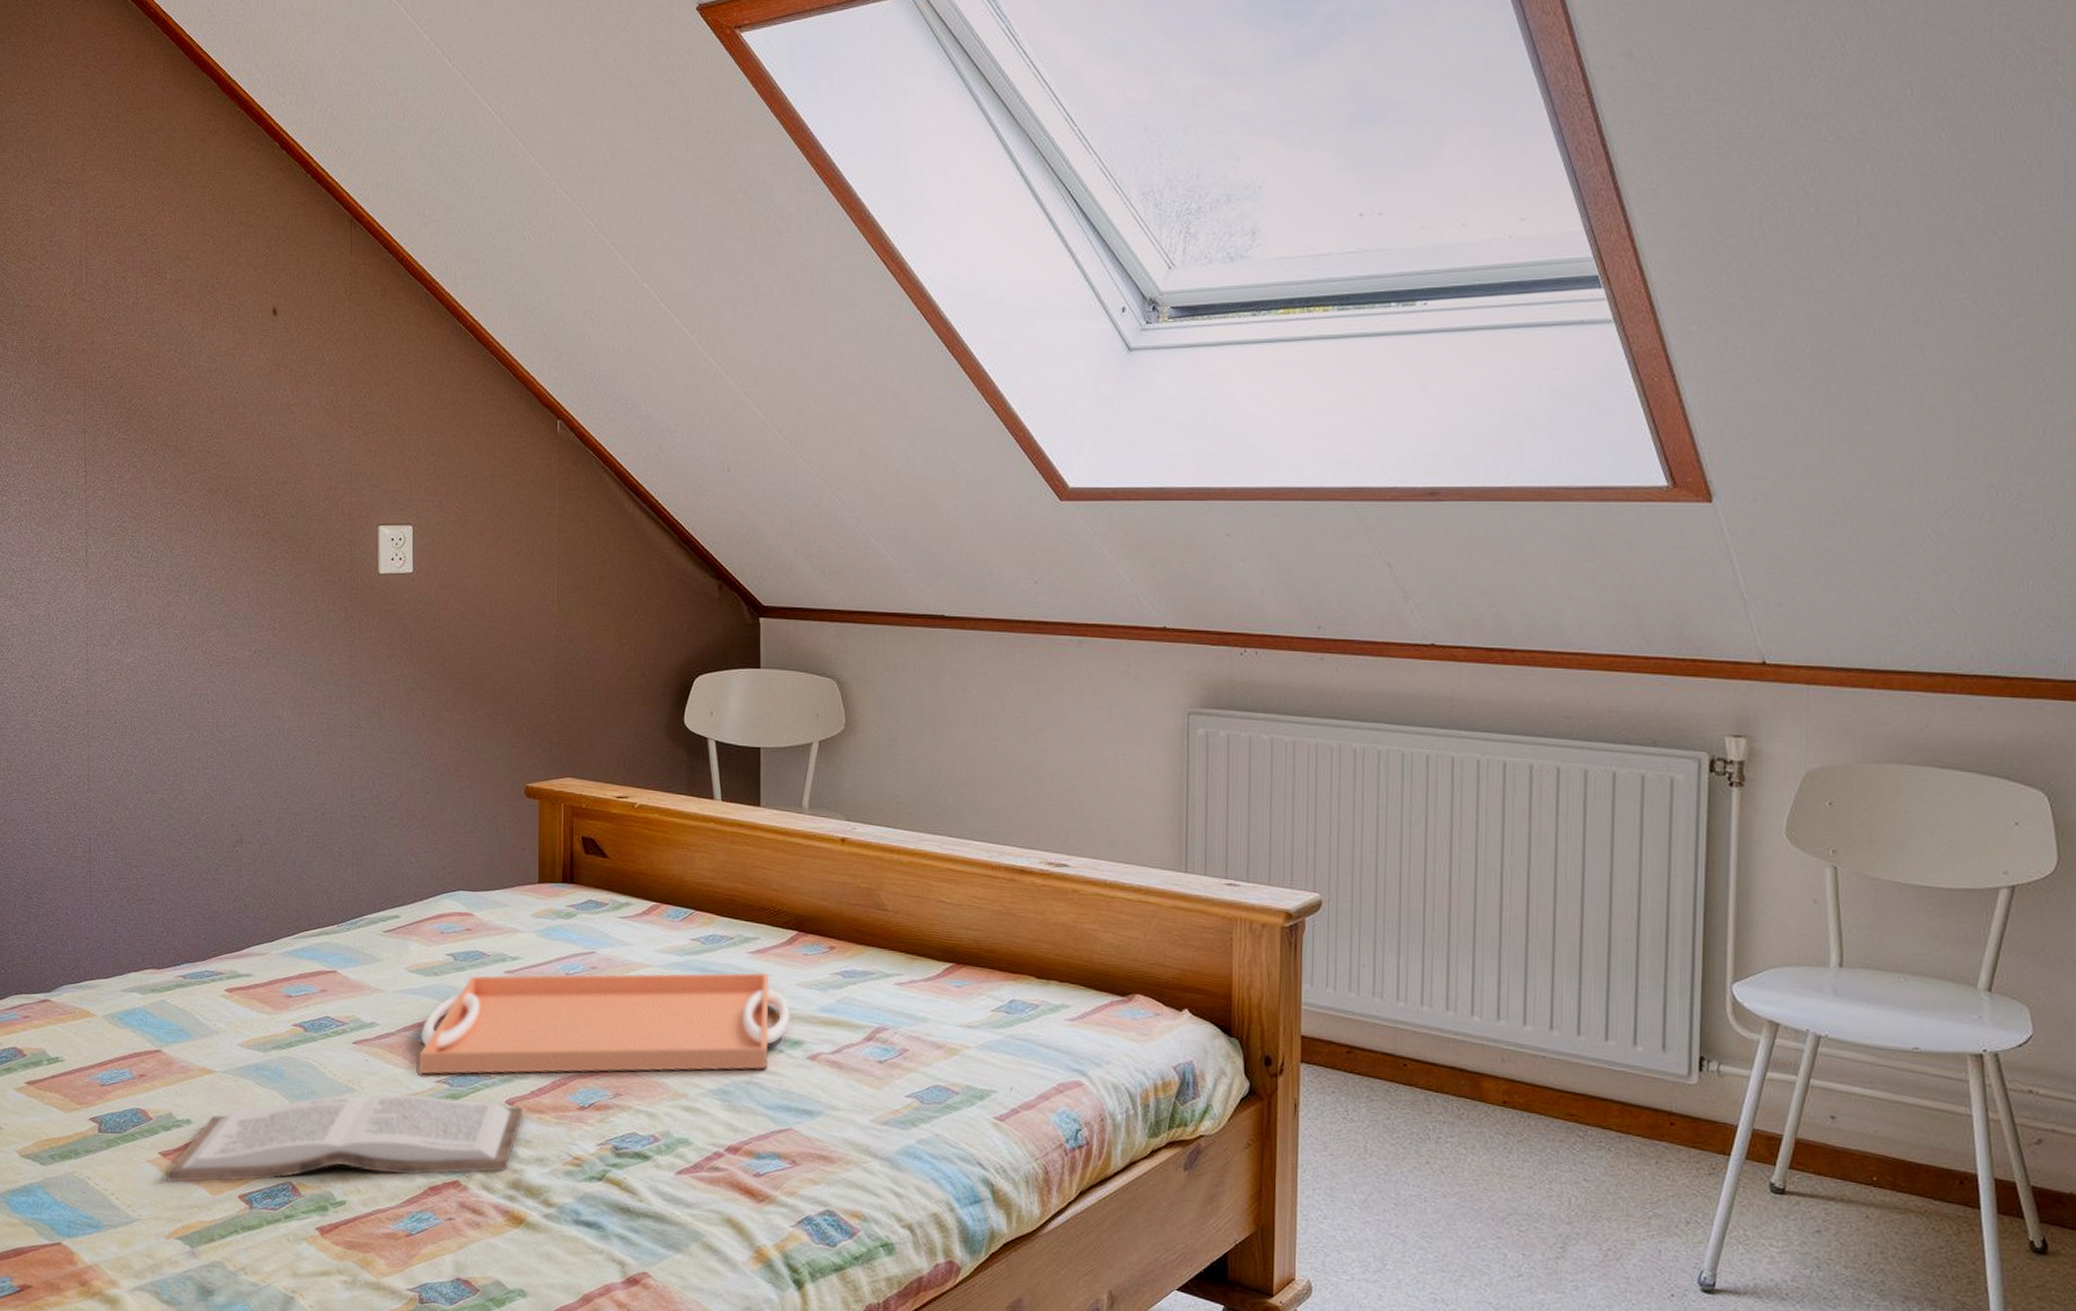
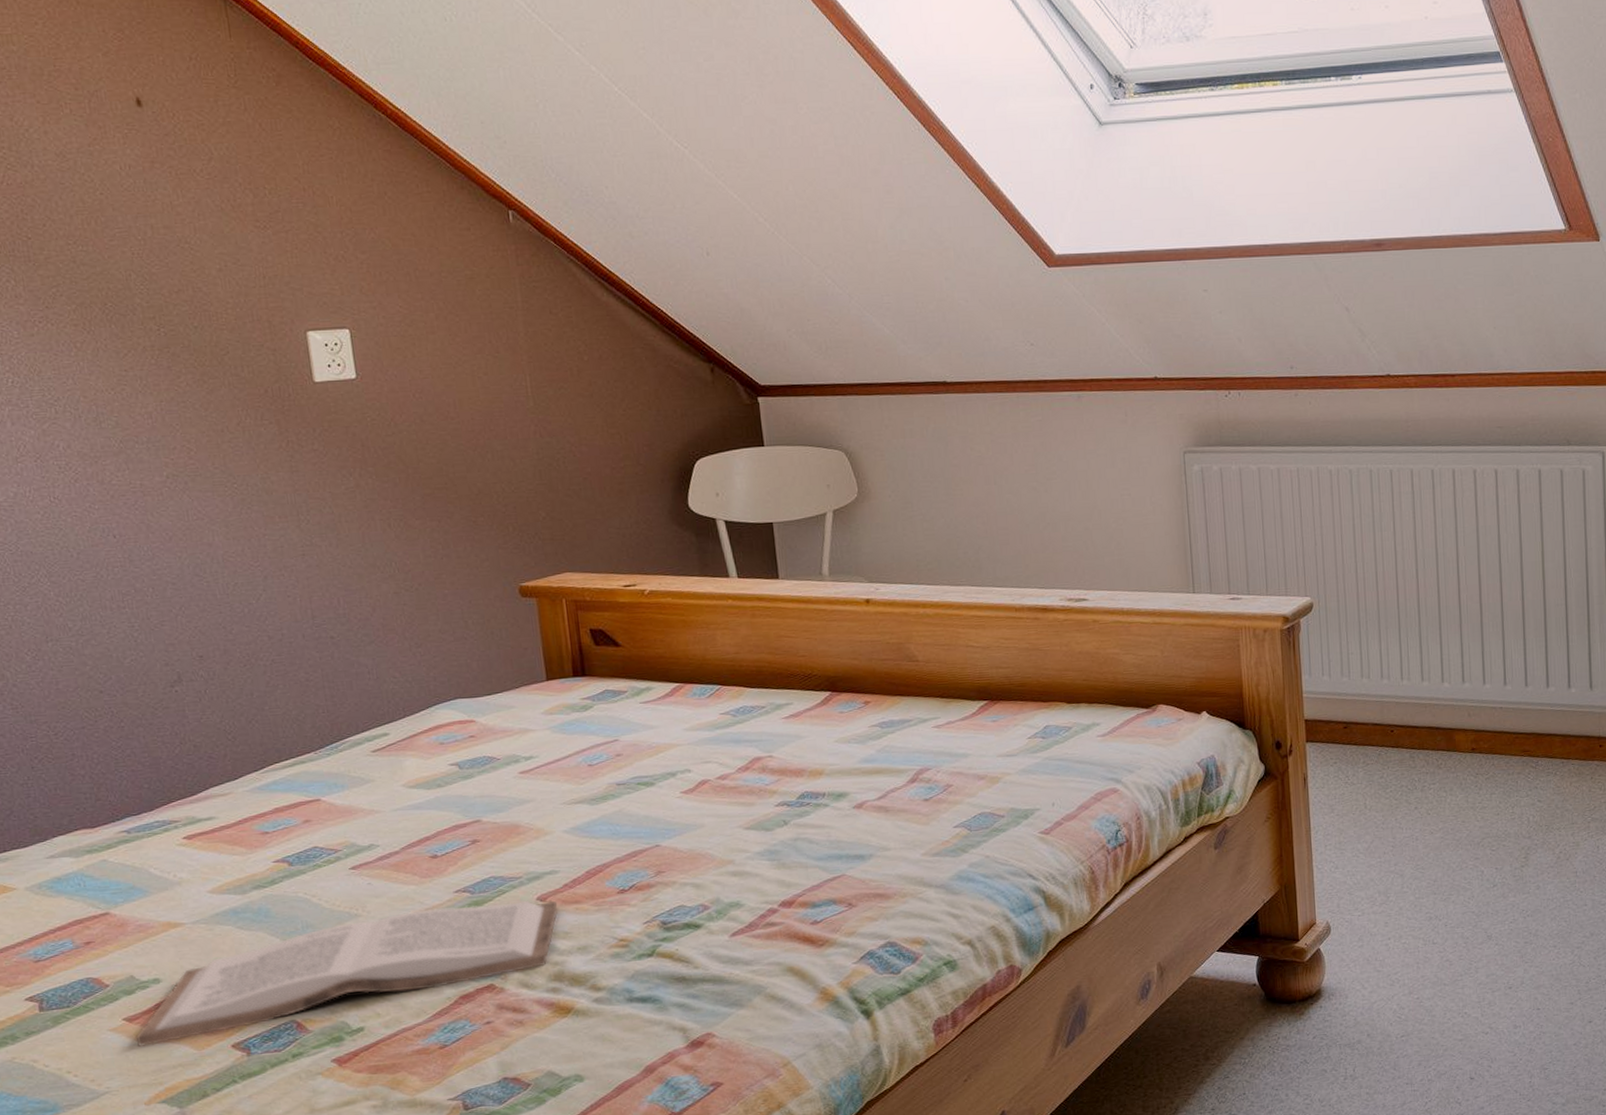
serving tray: present [418,972,791,1074] -> none [430,735,833,888]

